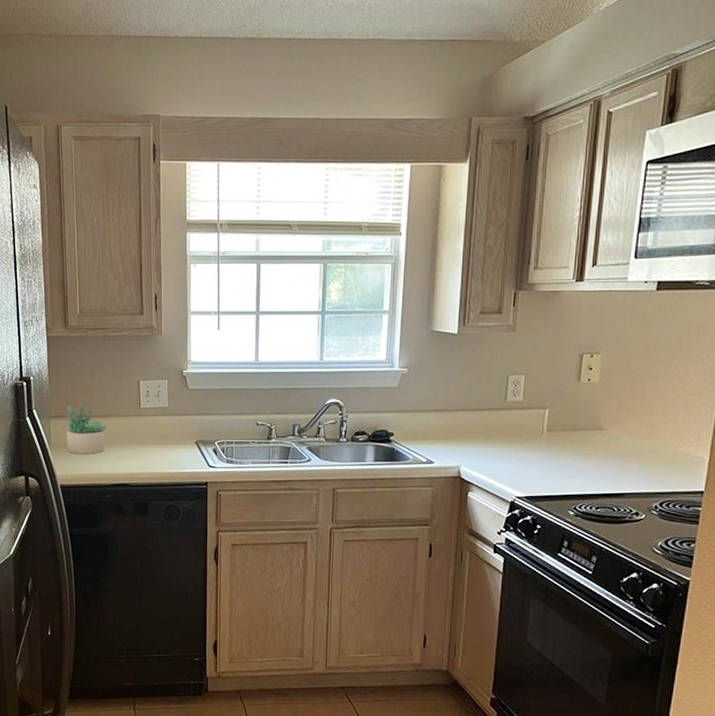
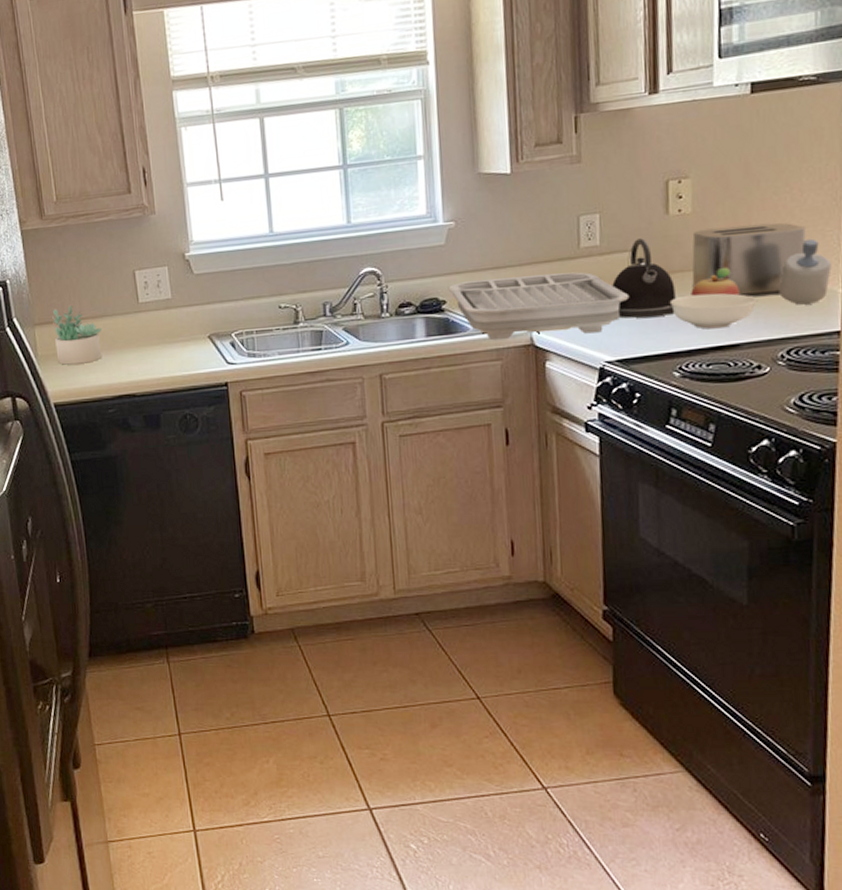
dish rack: none [396,418,541,473] -> present [448,272,630,341]
kettle: none [528,399,578,464] -> present [612,238,676,318]
bowl: none [572,449,641,479] -> present [669,293,756,329]
fruit: none [590,429,629,454] -> present [691,267,740,296]
toaster: none [592,397,686,456] -> present [691,222,806,297]
soap dispenser: none [659,414,703,467] -> present [778,238,832,305]

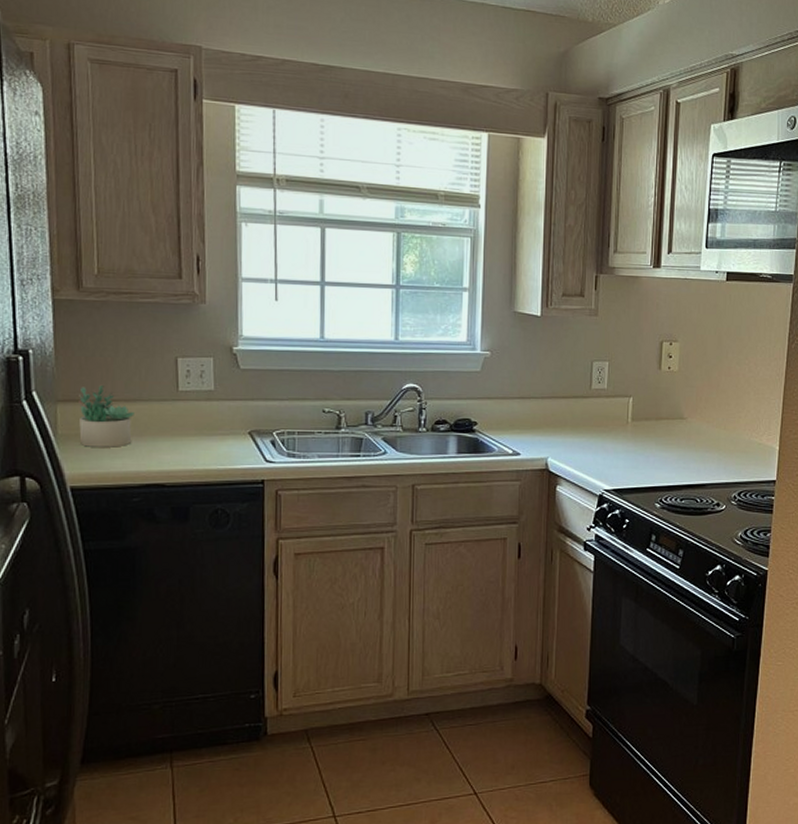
dish rack: present [448,272,630,341] -> none [480,406,627,464]
kettle: present [612,238,676,318] -> none [614,387,662,455]
bowl: present [669,293,756,329] -> none [656,439,719,470]
toaster: present [691,222,806,297] -> none [674,386,757,446]
fruit: present [691,267,740,296] -> none [673,419,708,444]
soap dispenser: present [778,238,832,305] -> none [736,403,773,457]

